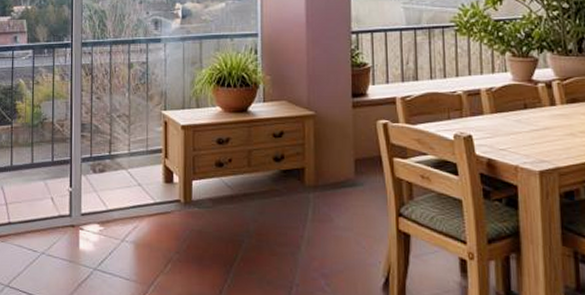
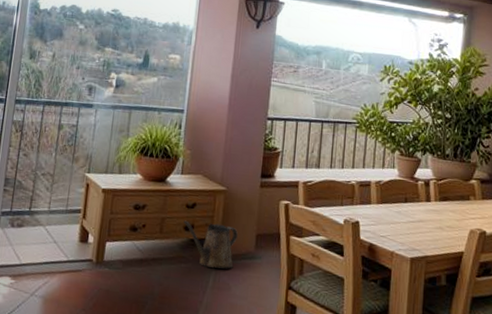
watering can: none [272,150,334,199] -> present [183,220,238,269]

